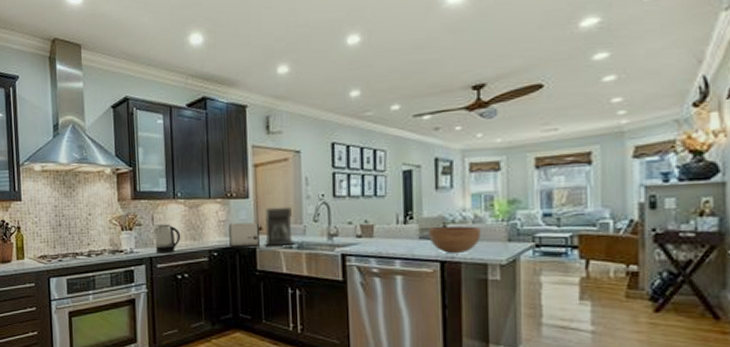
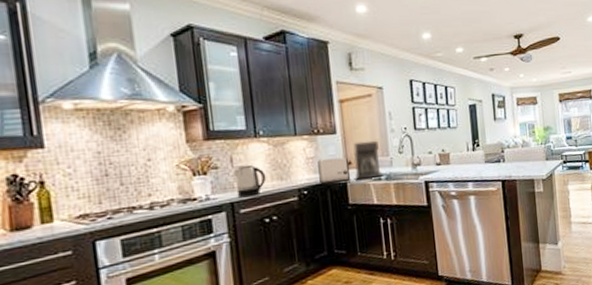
bowl: present [429,226,481,254] -> none [491,149,528,174]

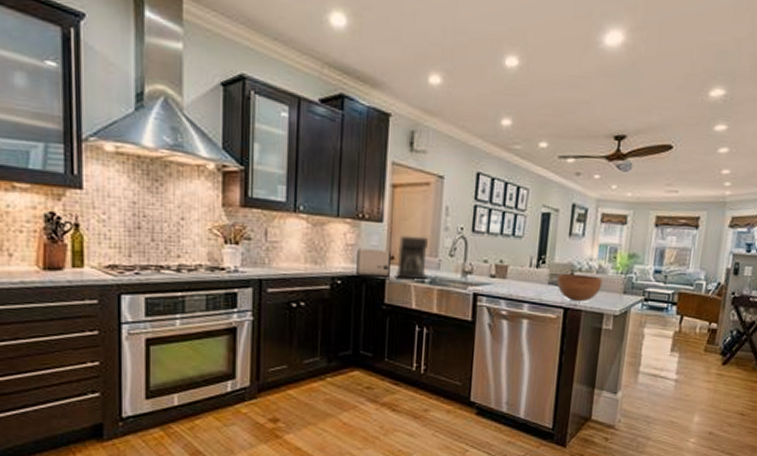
kettle: present [234,164,267,197] -> none [266,241,300,277]
bowl: none [491,149,528,174] -> present [557,273,603,302]

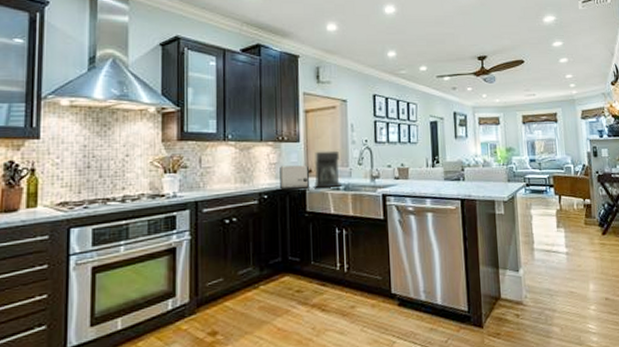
bowl: present [557,273,603,302] -> none [451,169,489,193]

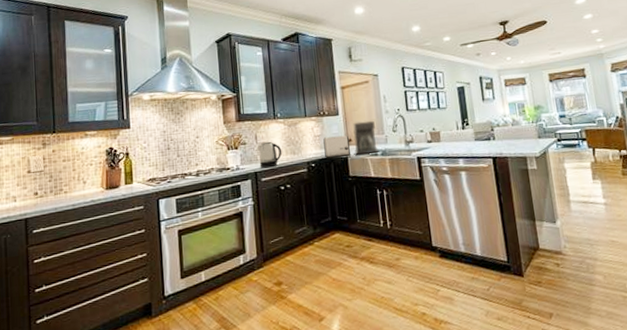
kettle: none [201,166,230,197] -> present [258,141,282,168]

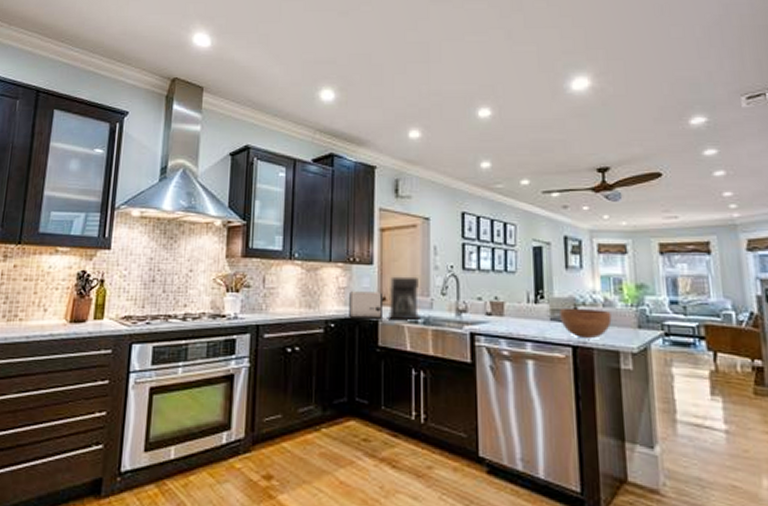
kettle: present [258,141,282,168] -> none [263,287,295,322]
bowl: none [481,128,519,151] -> present [560,307,612,339]

